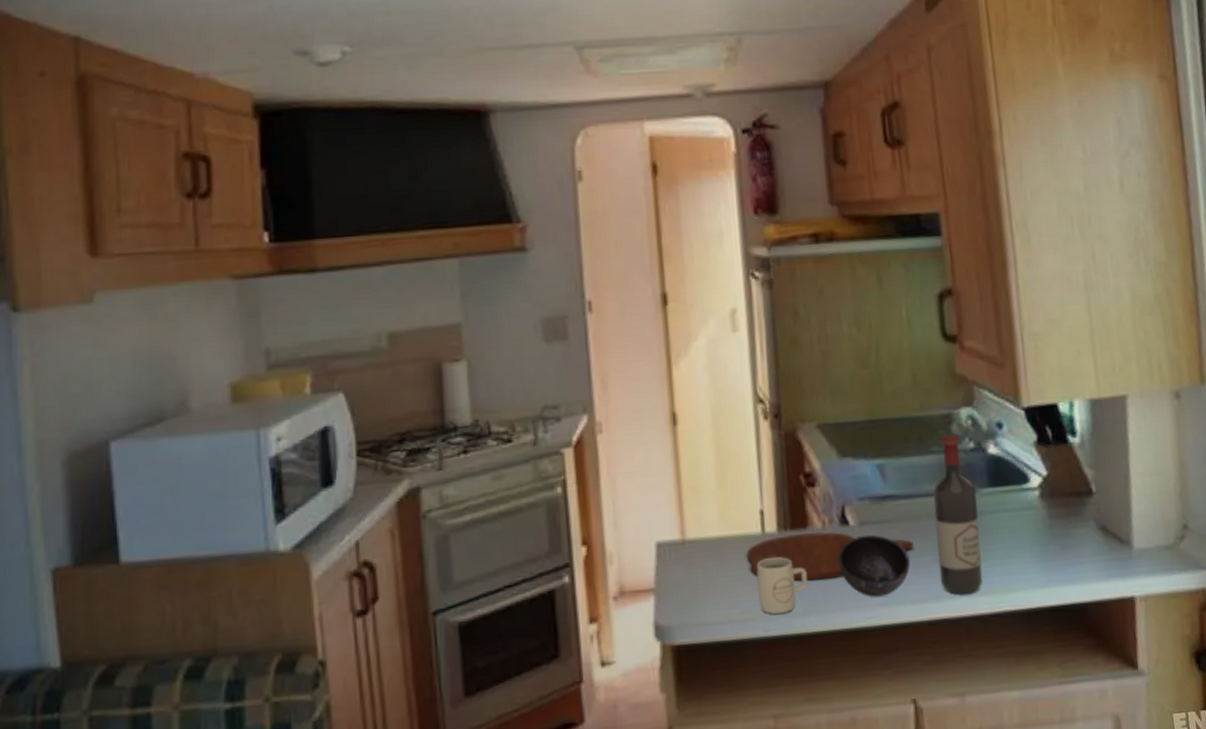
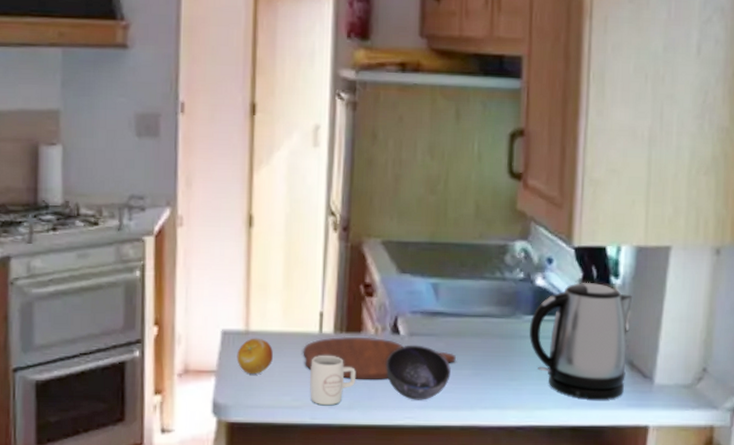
fruit: none [675,546,715,589] -> present [237,338,273,375]
wine bottle: present [933,433,983,595] -> none [475,263,520,406]
kettle: none [988,444,1102,574] -> present [529,282,633,400]

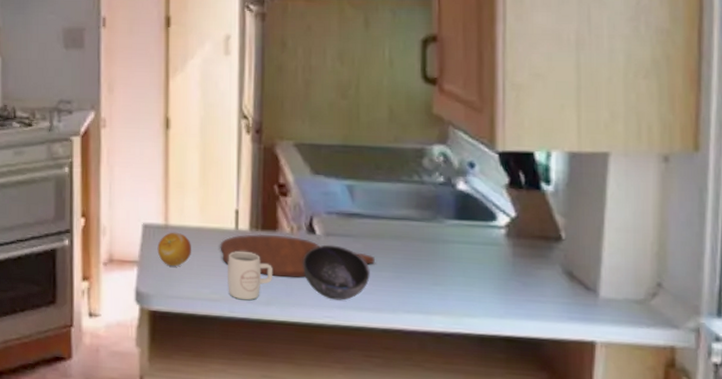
kettle: present [529,282,633,400] -> none [452,187,568,311]

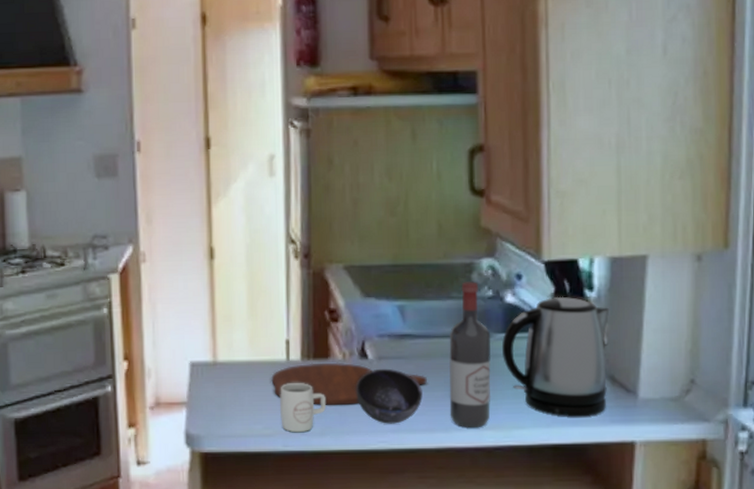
fruit: present [157,232,191,267] -> none [206,368,242,405]
wine bottle: none [397,166,442,312] -> present [448,281,491,427]
kettle: none [452,187,568,311] -> present [501,296,610,417]

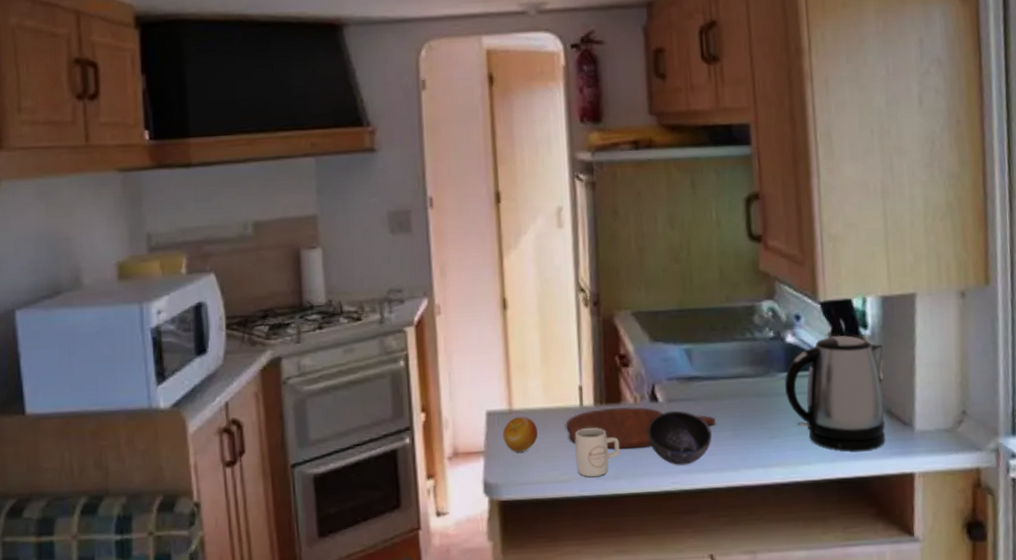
fruit: none [206,368,242,405] -> present [502,416,538,453]
wine bottle: present [448,281,491,427] -> none [734,323,777,465]

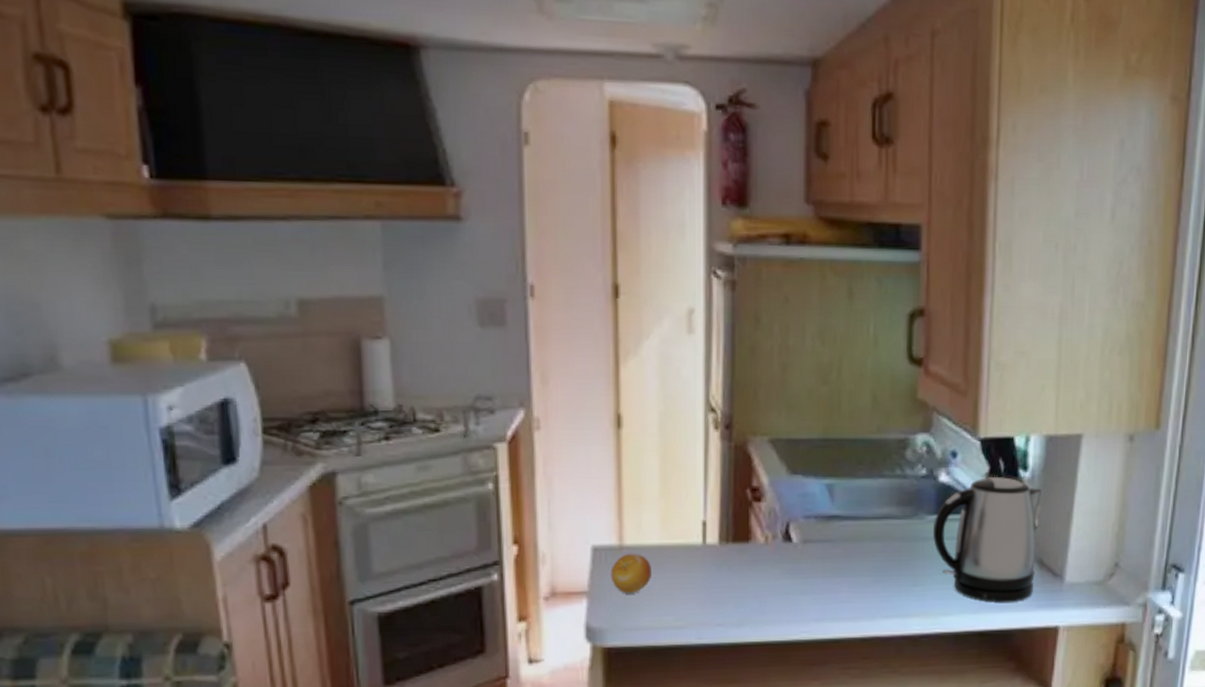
cutting board: present [566,406,716,449] -> none [685,546,854,593]
mug: present [574,427,620,478] -> none [694,568,745,624]
bowl: present [647,410,712,465] -> none [777,552,849,613]

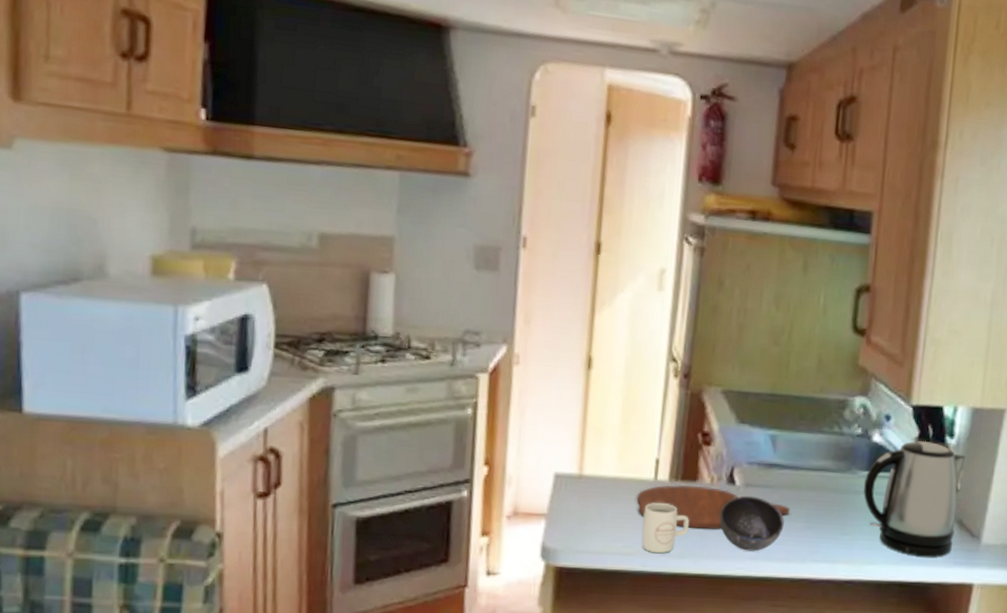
fruit: present [610,553,651,594] -> none [568,482,606,520]
cutting board: none [685,546,854,593] -> present [636,484,790,529]
mug: none [694,568,745,624] -> present [641,502,689,554]
bowl: none [777,552,849,613] -> present [719,495,784,551]

